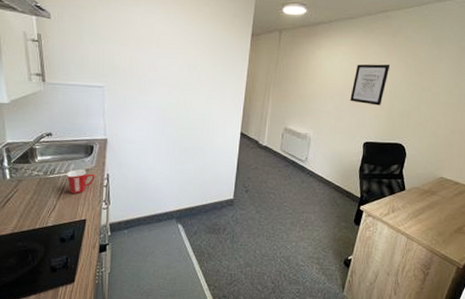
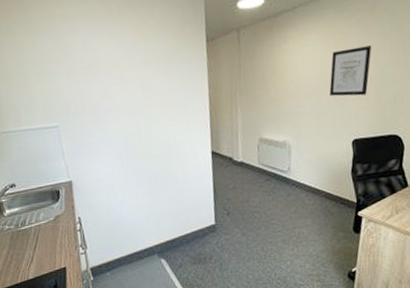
mug: present [67,169,95,194] -> none [38,217,67,243]

